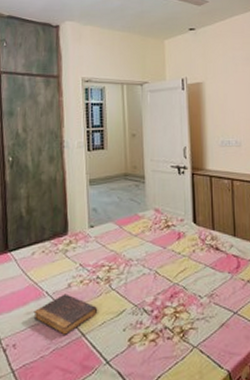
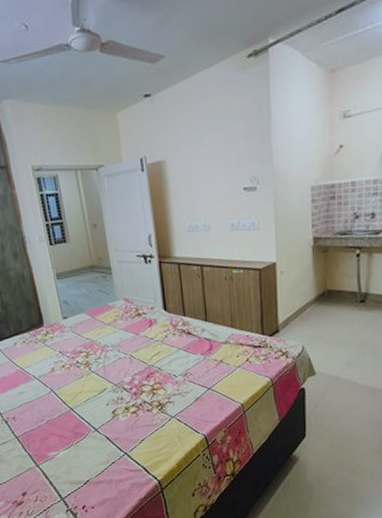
book: present [33,293,98,337] -> none [25,376,82,411]

